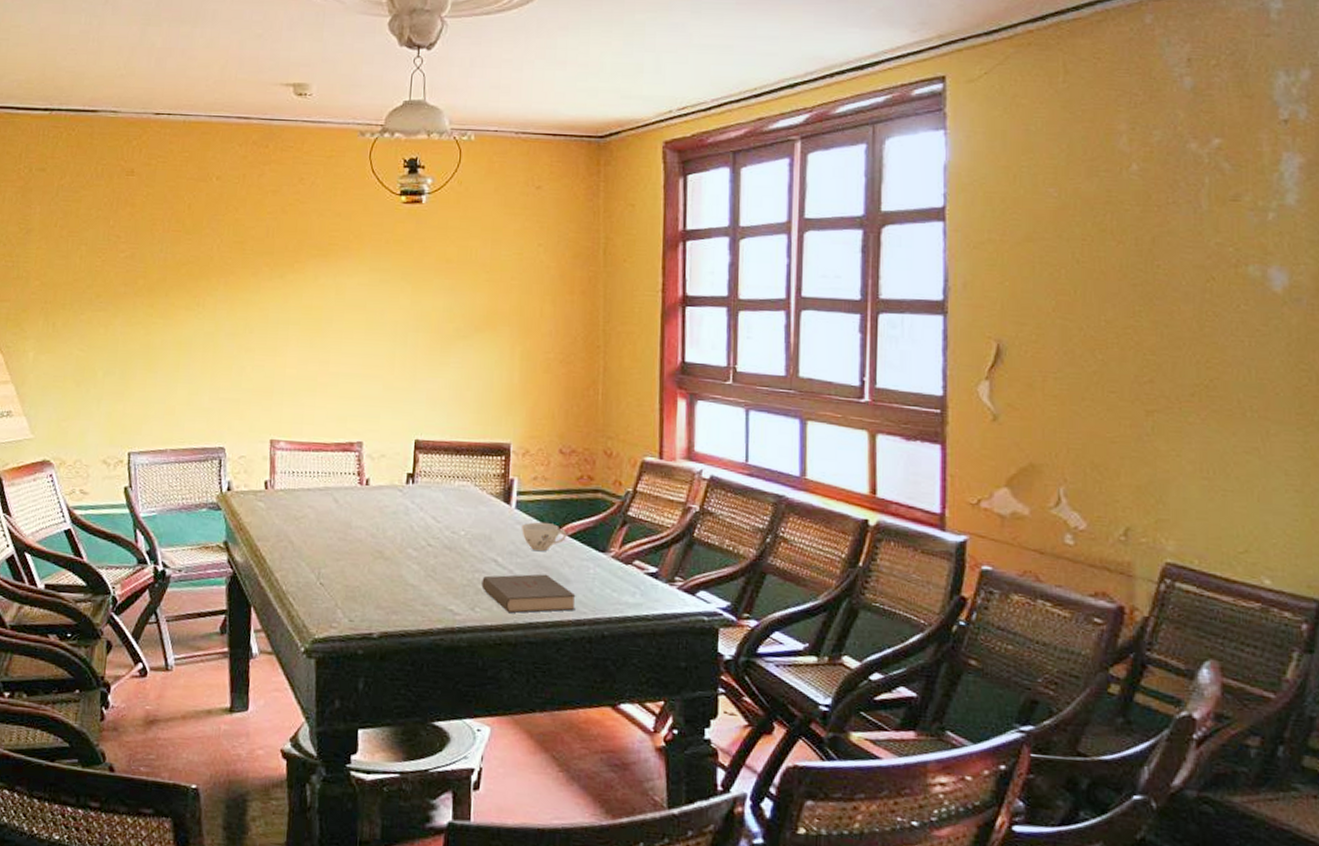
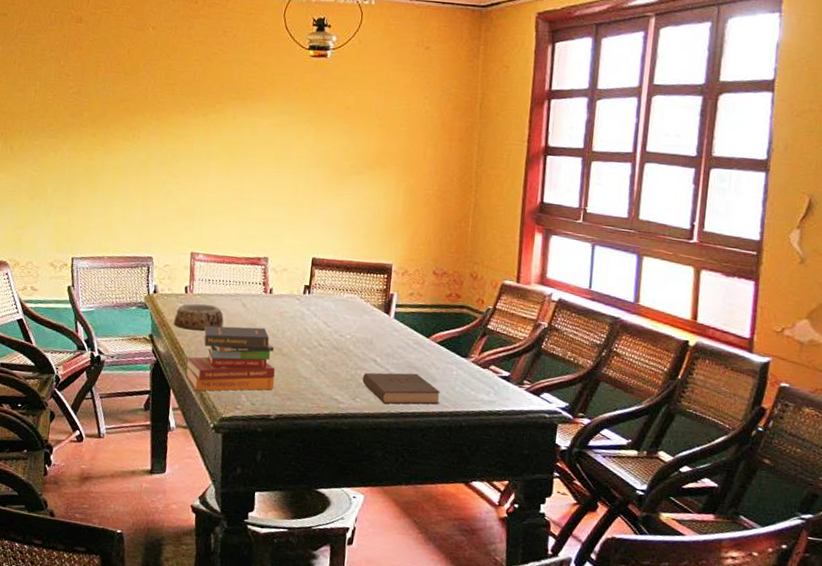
ashtray: none [251,501,312,534] -> present [173,303,224,331]
books: none [268,527,377,608] -> present [185,326,276,391]
teacup: present [522,522,566,552] -> none [398,330,435,355]

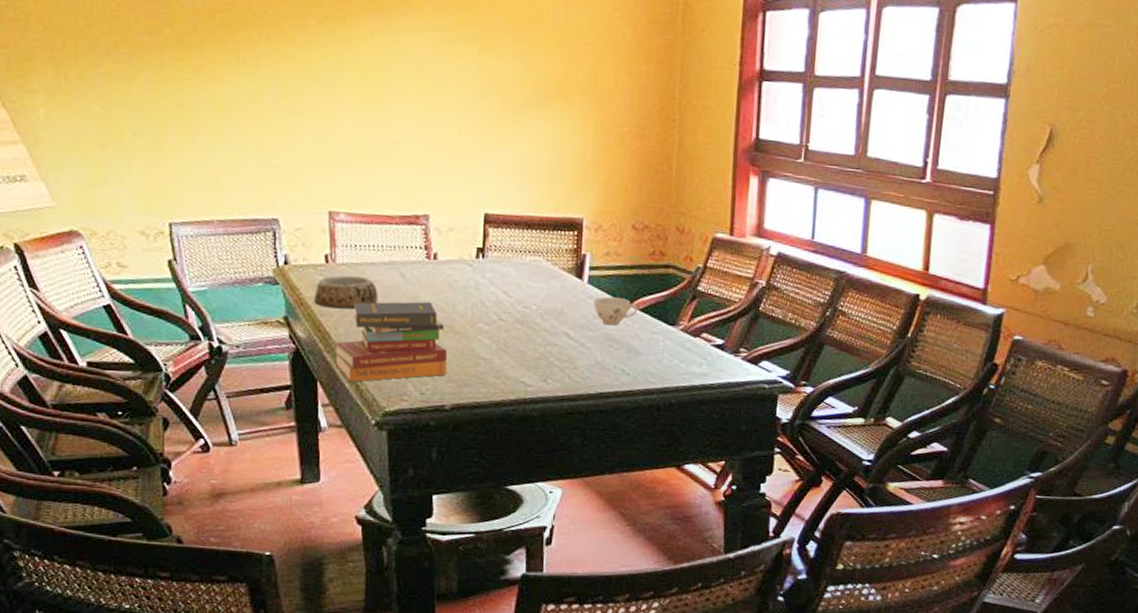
book: present [362,372,441,405] -> none [553,346,646,385]
teacup: none [398,330,435,355] -> present [594,297,637,326]

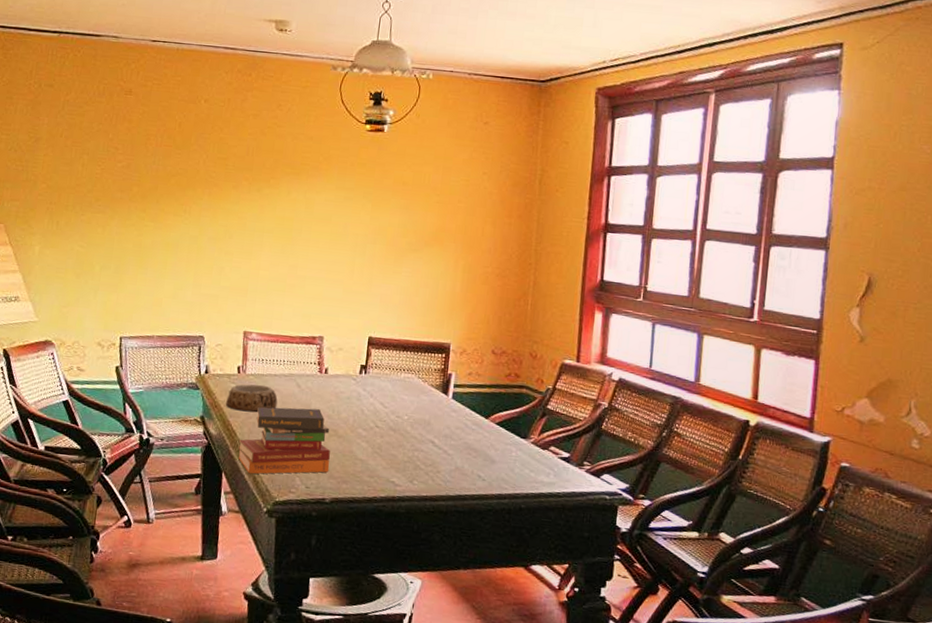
teacup: present [594,297,637,326] -> none [456,411,494,436]

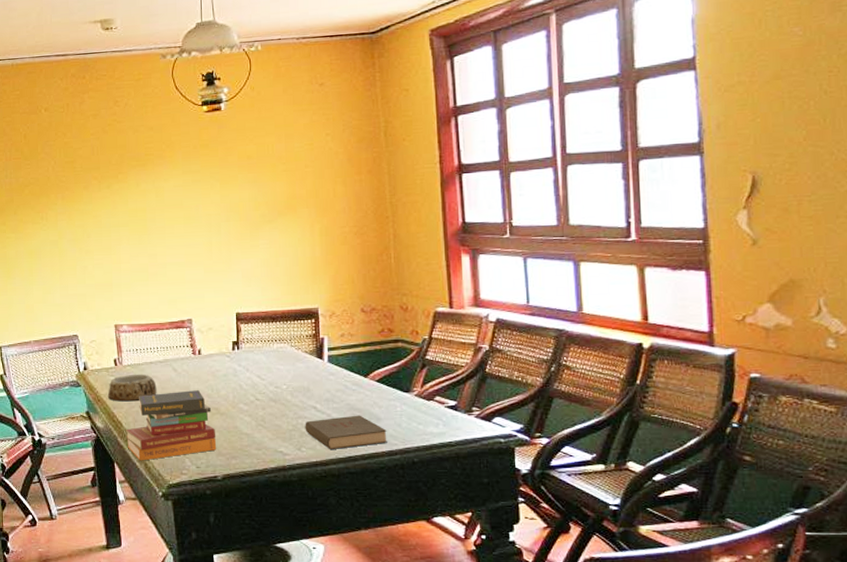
book: none [420,454,500,487] -> present [305,415,387,450]

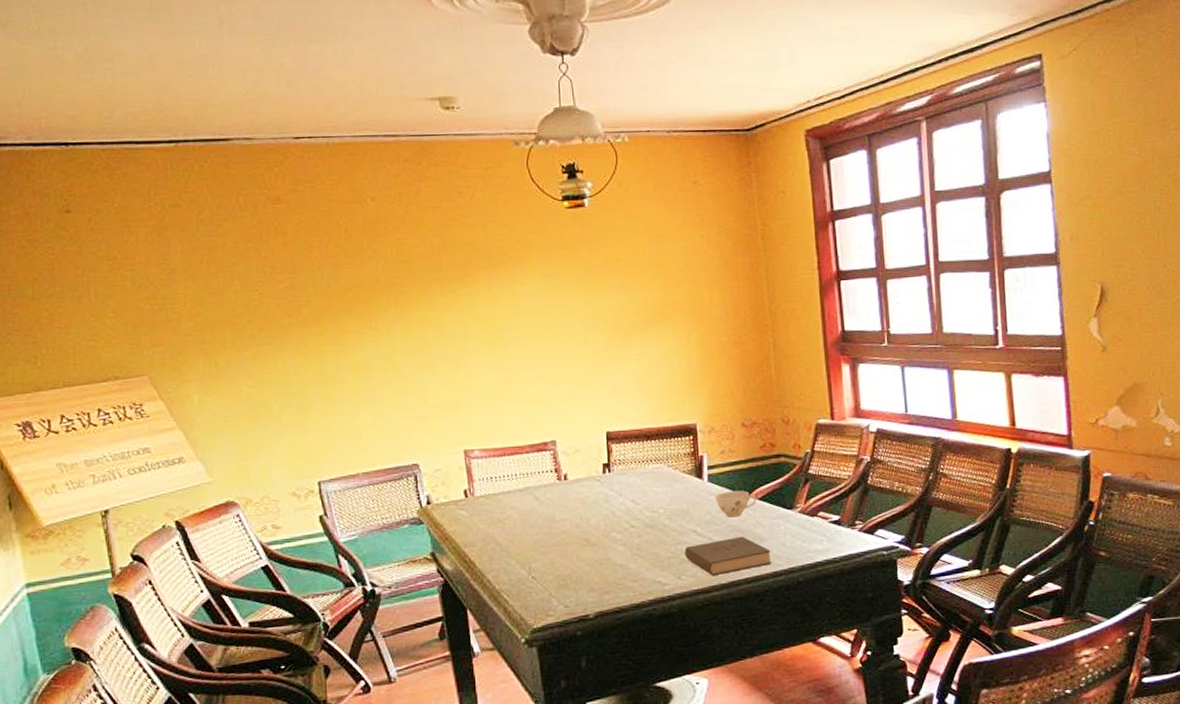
ashtray: present [107,374,157,402] -> none [456,505,517,539]
books: present [125,390,217,461] -> none [479,520,588,605]
teacup: none [335,372,374,397] -> present [715,490,756,518]

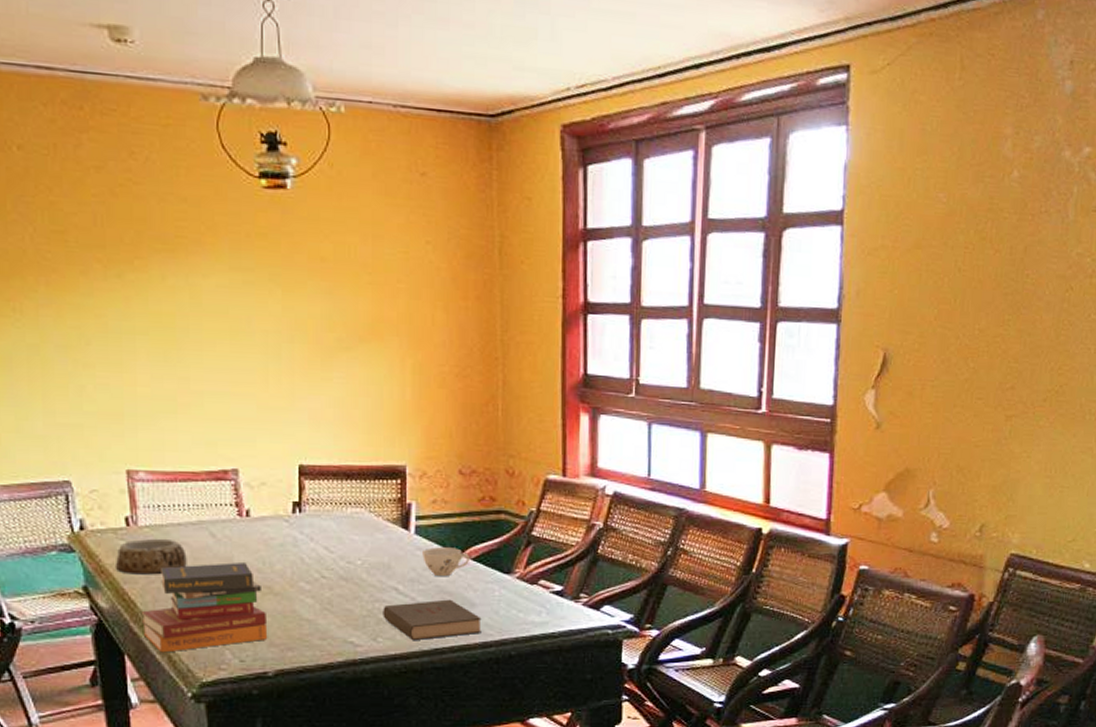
ashtray: none [456,505,517,539] -> present [114,538,187,575]
books: none [479,520,588,605] -> present [140,562,268,653]

